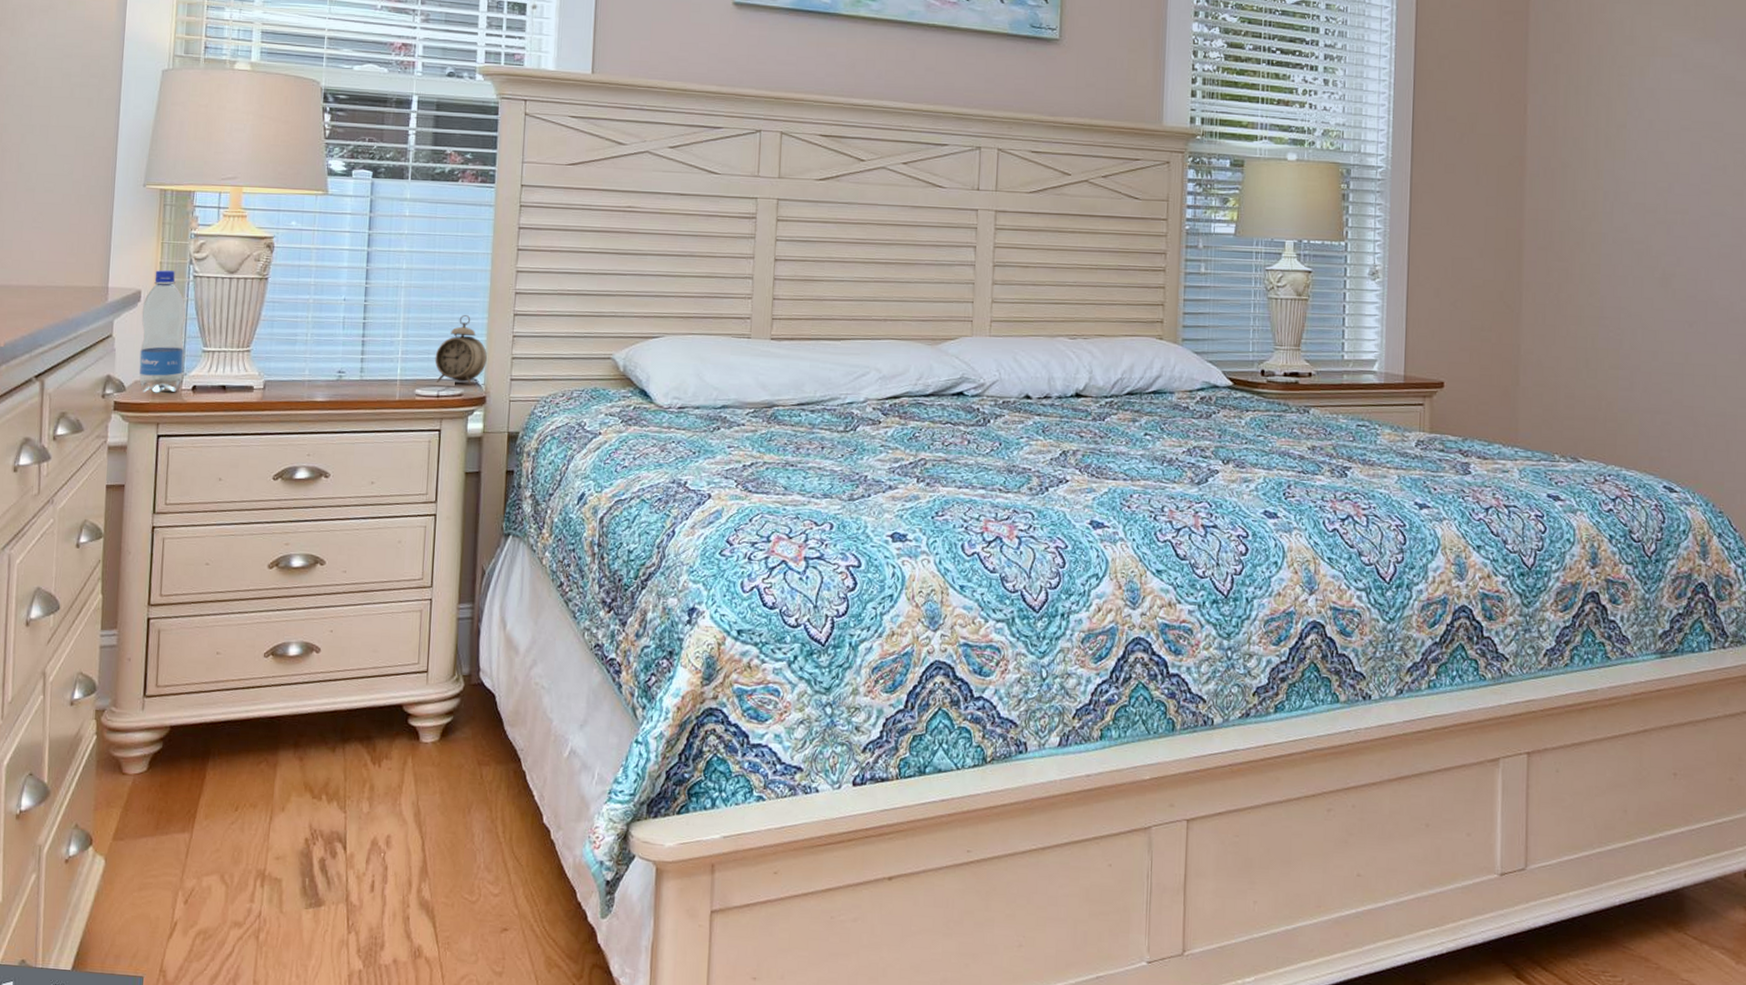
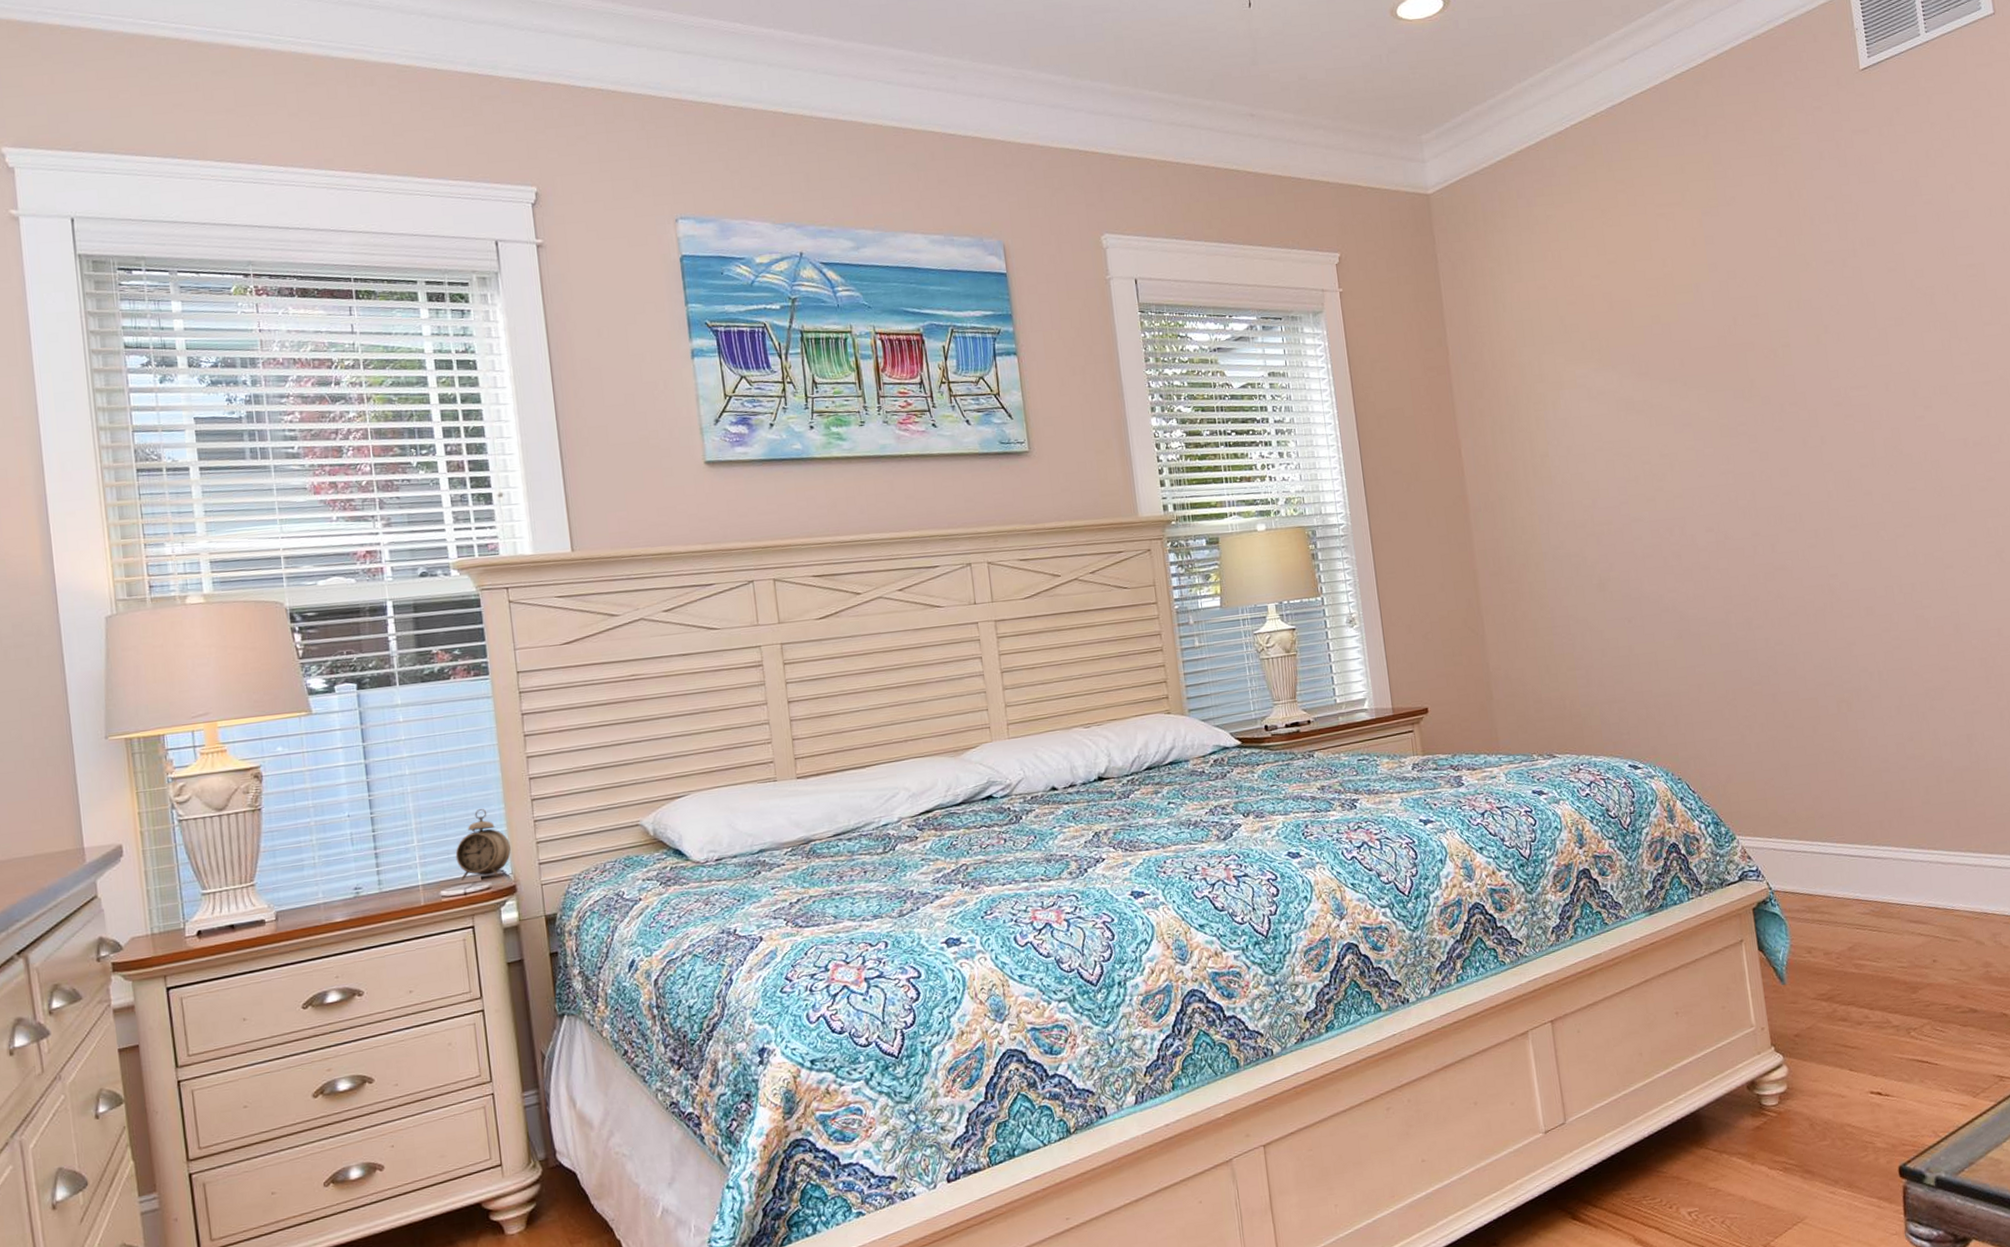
bottle: present [139,270,186,394] -> none [126,819,185,948]

